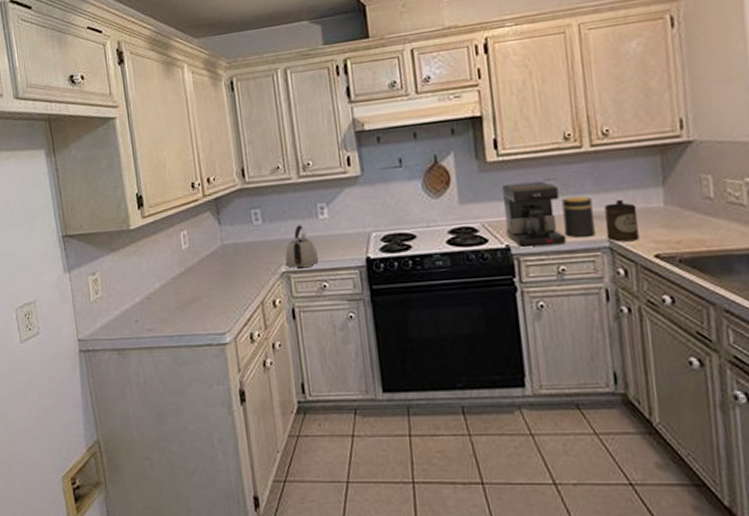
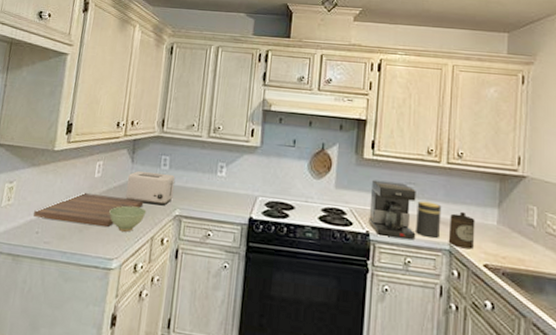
cutting board: none [126,264,244,305] -> present [33,193,144,227]
bowl: none [208,271,249,302] -> present [109,205,147,232]
toaster: none [218,228,275,267] -> present [125,170,176,206]
kettle: present [285,225,319,268] -> none [181,177,210,216]

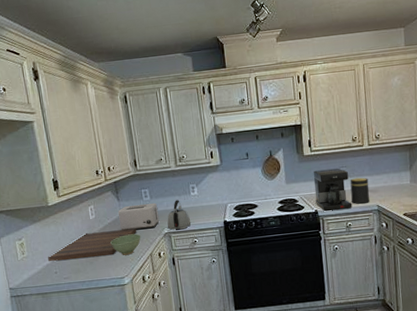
kettle: none [181,177,210,216] -> present [167,200,192,230]
canister: present [448,211,475,250] -> none [375,179,395,206]

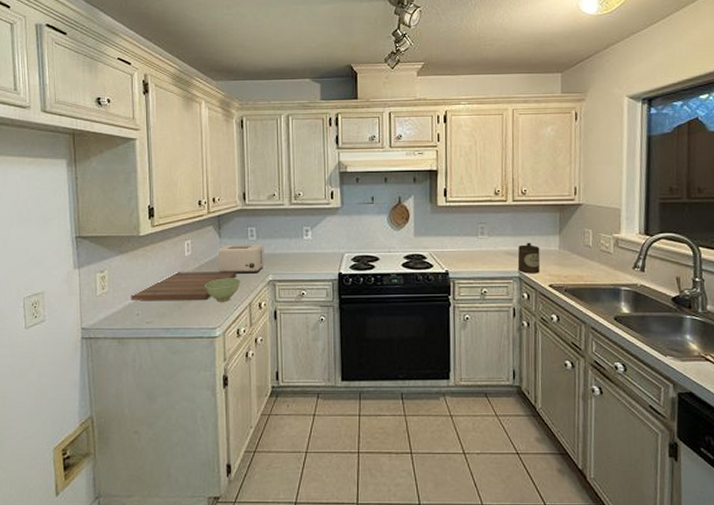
kettle: present [167,200,192,230] -> none [273,243,301,278]
coffee maker: present [313,168,352,211] -> none [446,224,489,272]
cylinder: present [350,177,370,204] -> none [488,237,511,268]
canister: none [375,179,395,206] -> present [517,242,541,274]

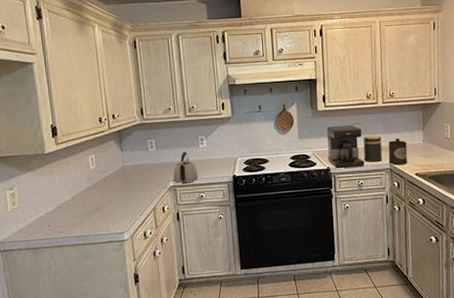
cutting board: present [130,271,237,300] -> none [40,180,140,213]
bowl: present [205,278,241,302] -> none [111,186,145,209]
toaster: present [217,243,264,274] -> none [120,154,165,183]
kettle: none [273,243,301,278] -> present [173,152,199,183]
coffee maker: none [446,224,489,272] -> present [326,125,365,168]
cylinder: none [488,237,511,268] -> present [363,135,382,162]

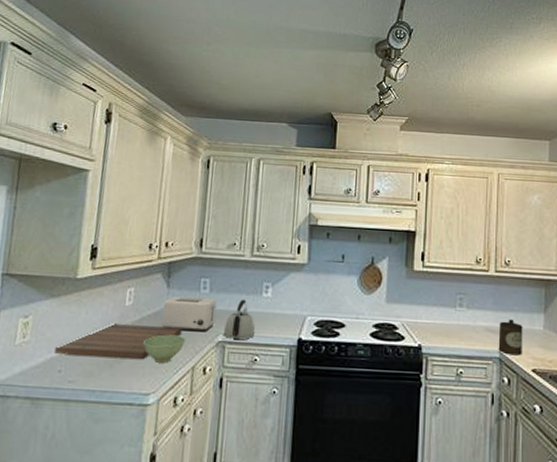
cutting board: none [40,180,140,213] -> present [54,324,183,359]
bowl: none [111,186,145,209] -> present [143,334,186,363]
toaster: none [120,154,165,183] -> present [162,295,217,332]
coffee maker: present [326,125,365,168] -> none [420,292,467,350]
cylinder: present [363,135,382,162] -> none [467,310,491,347]

